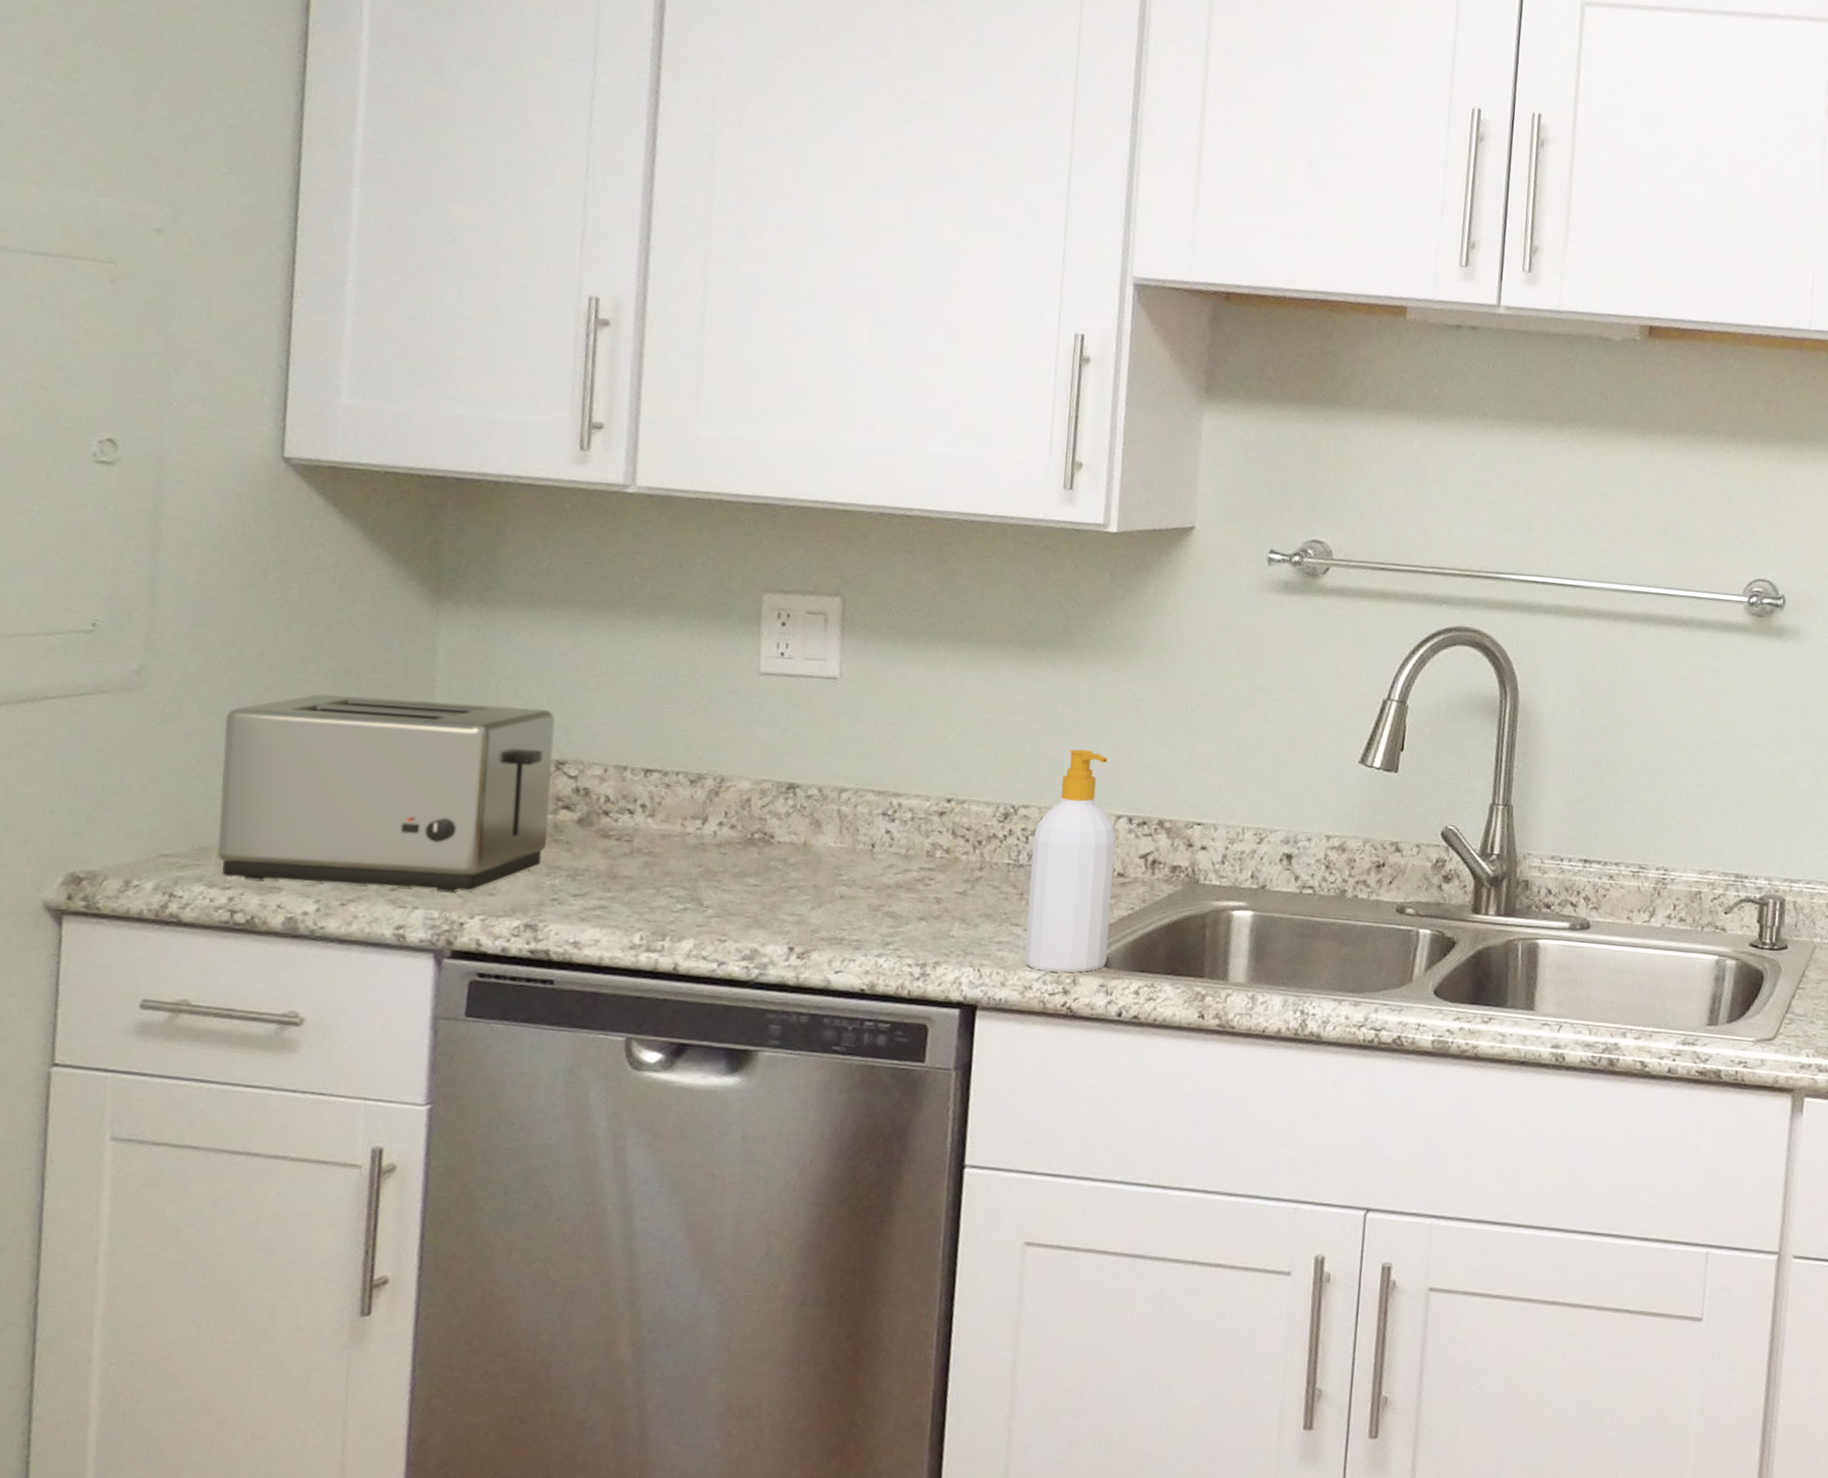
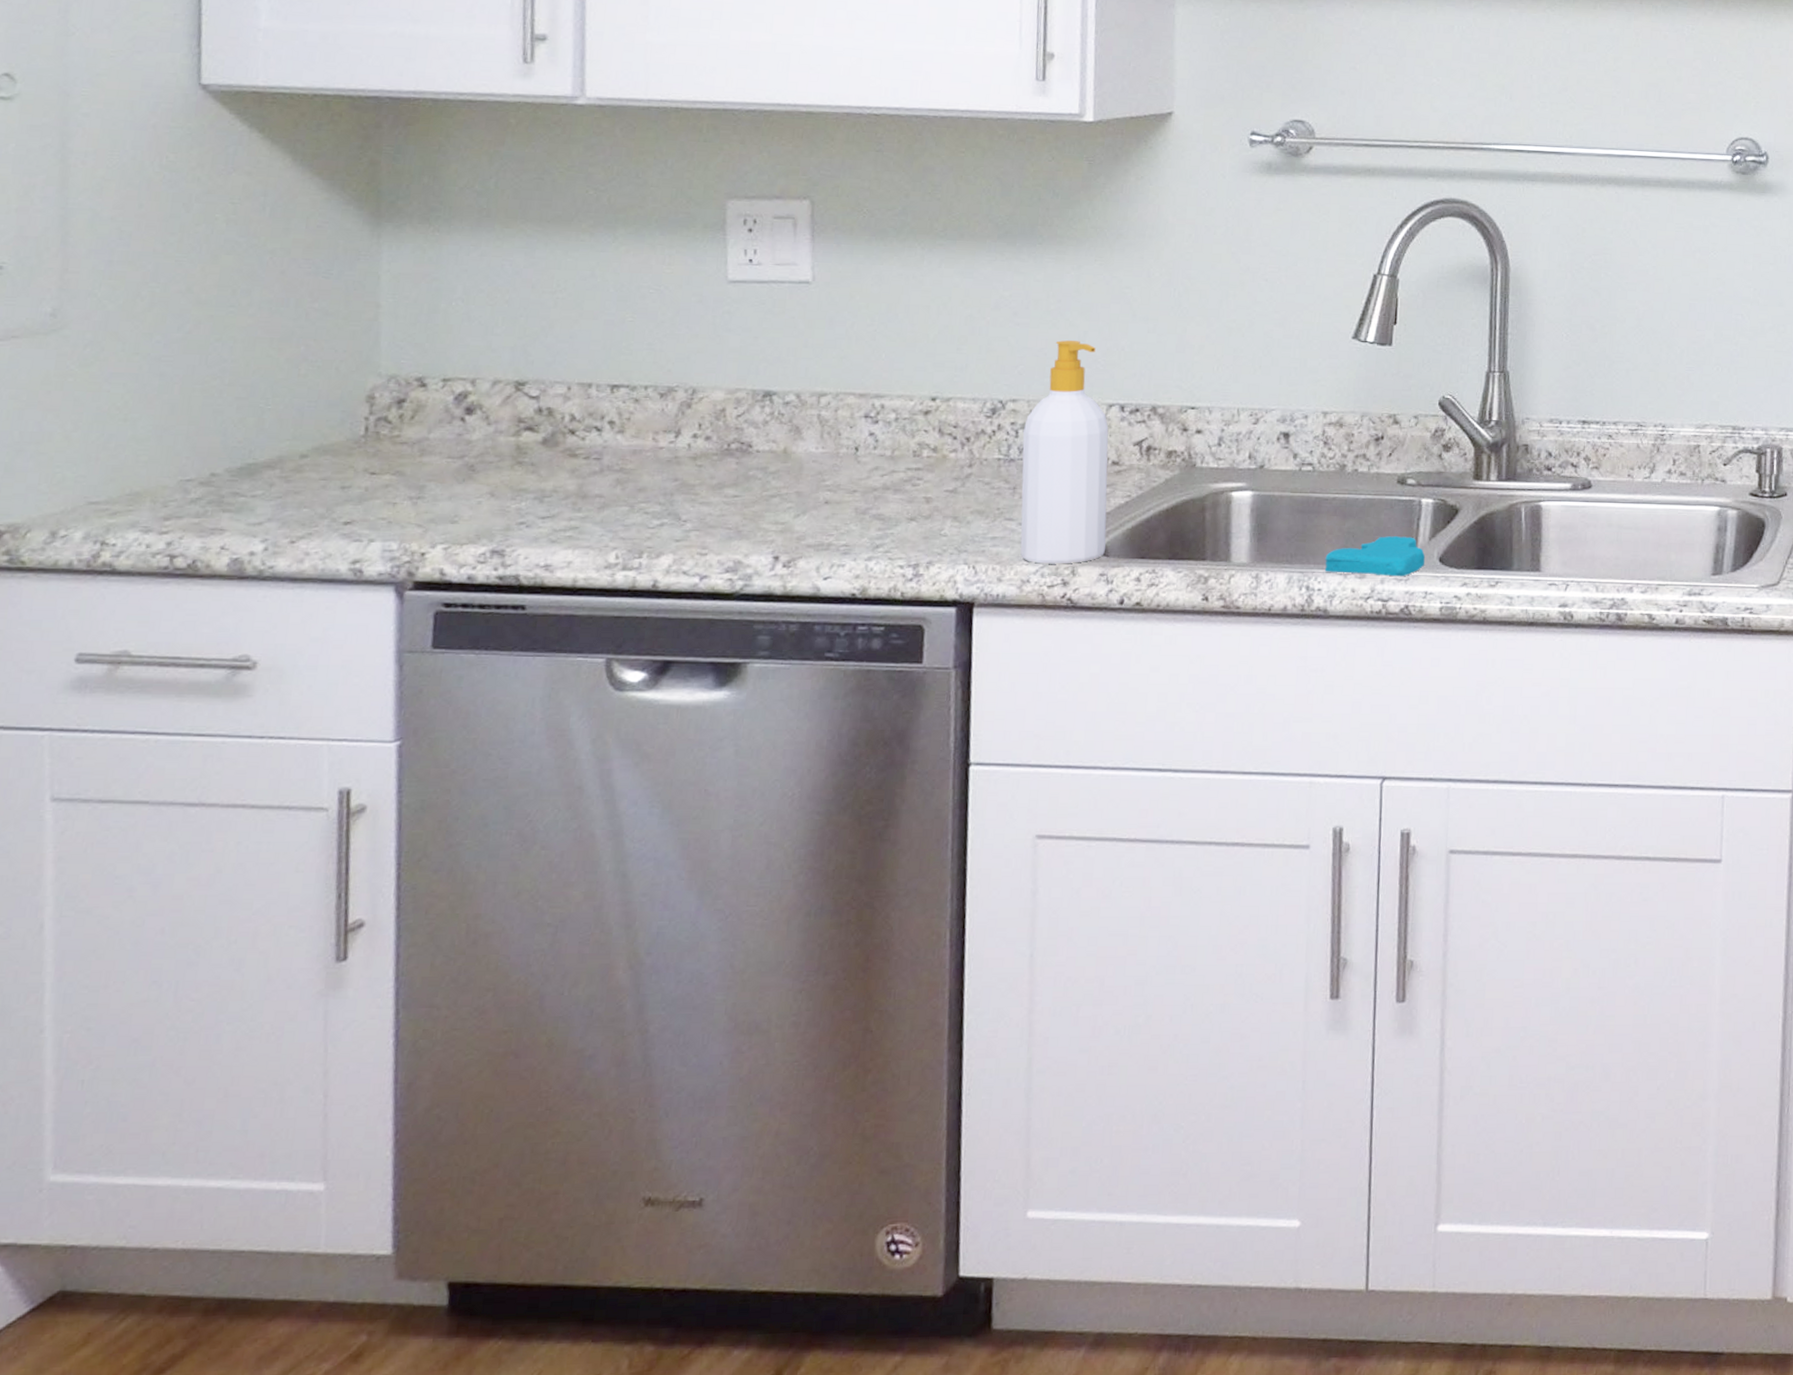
toaster: present [217,694,555,892] -> none [151,326,512,522]
sponge: none [1319,965,1420,1007] -> present [1324,536,1425,577]

